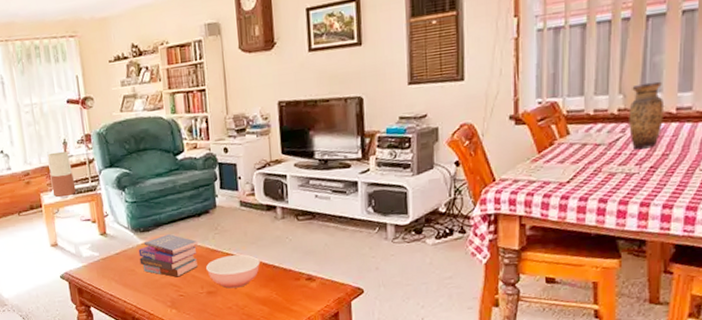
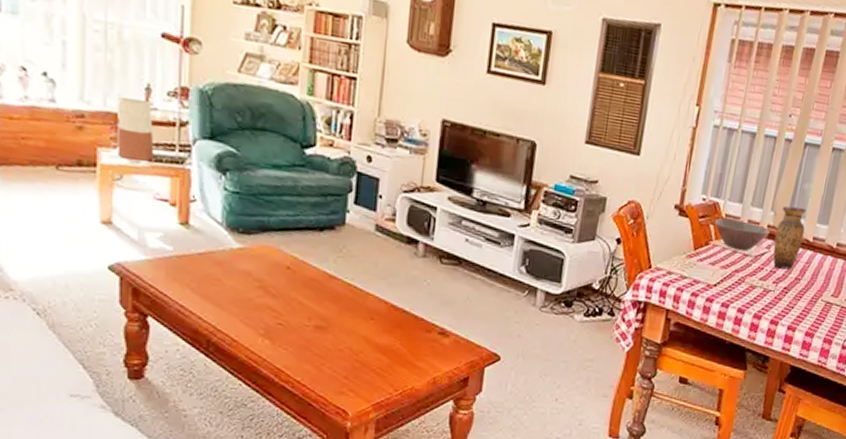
books: present [138,234,198,277] -> none [230,243,313,301]
bowl: present [206,254,260,289] -> none [319,286,388,328]
bowl: none [556,111,621,142] -> present [714,218,770,251]

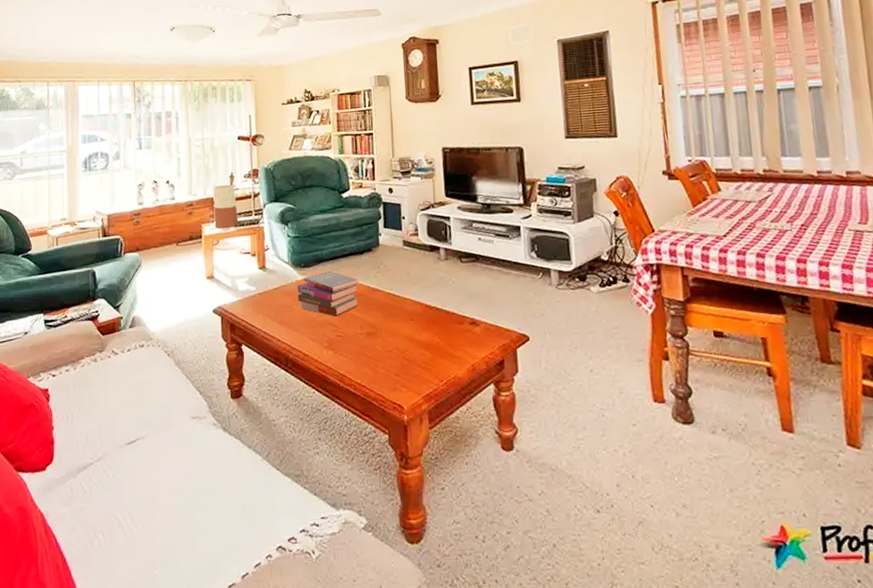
books: none [230,243,313,301] -> present [297,271,359,316]
bowl: present [714,218,770,251] -> none [706,171,767,199]
vase: present [773,205,807,269] -> none [773,146,807,207]

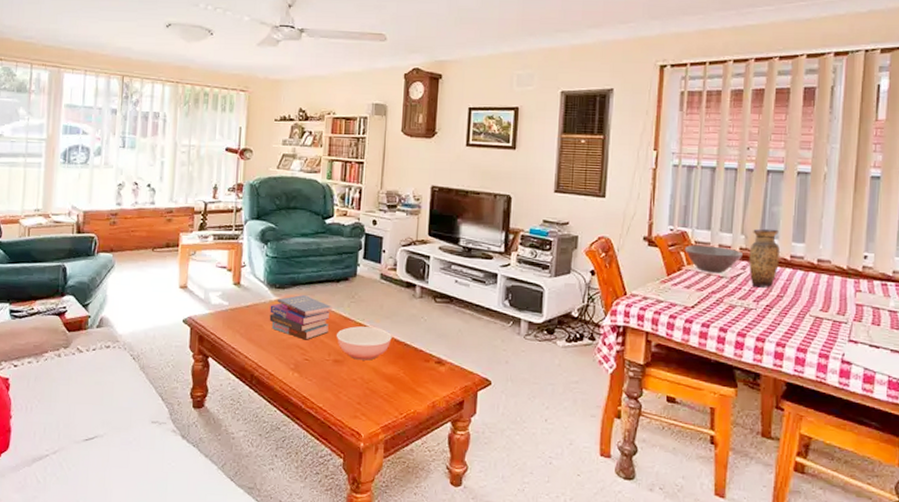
vase: present [213,184,239,229] -> none [193,195,218,241]
bowl: none [367,295,423,330] -> present [337,326,392,361]
bowl: none [706,171,767,199] -> present [684,245,743,273]
vase: none [773,146,807,207] -> present [749,228,780,287]

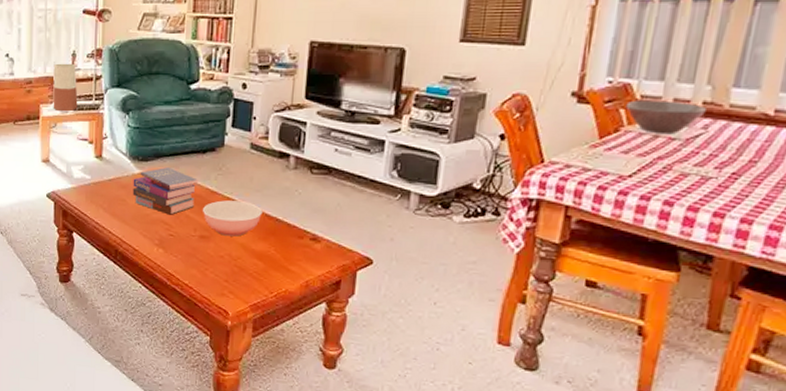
vase: none [193,195,218,241] -> present [53,63,78,112]
vase: present [749,228,780,287] -> none [712,76,762,150]

